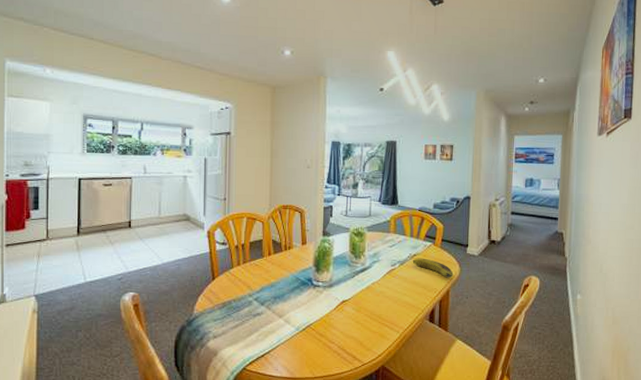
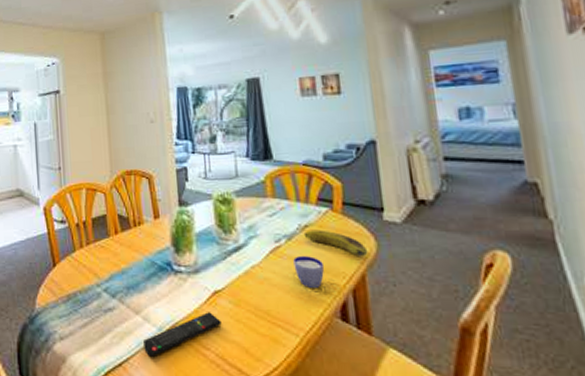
remote control: none [283,316,345,349] -> present [143,312,222,357]
cup: none [402,277,422,300] -> present [293,256,324,289]

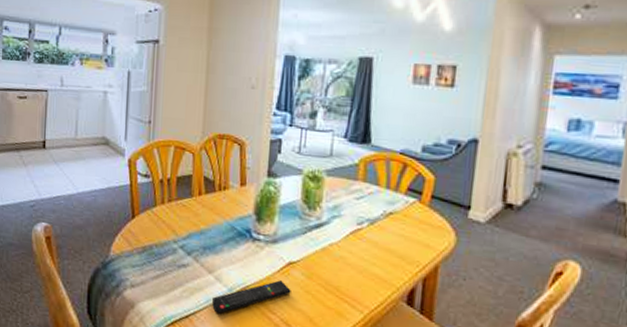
cup: present [293,256,324,289] -> none [371,240,400,273]
fruit: present [303,230,368,257] -> none [387,217,446,250]

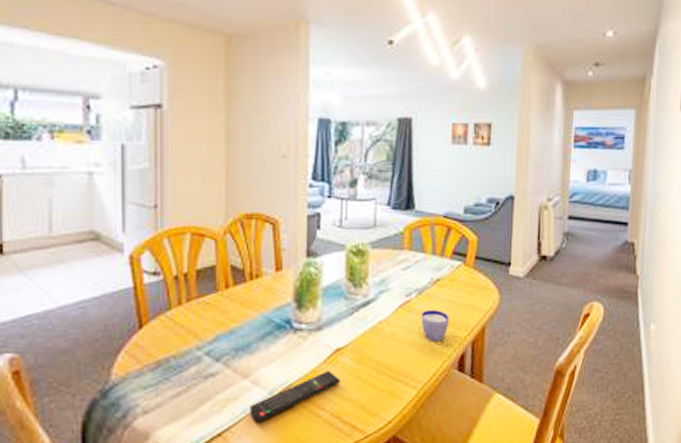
cup: none [371,240,400,273] -> present [421,310,449,343]

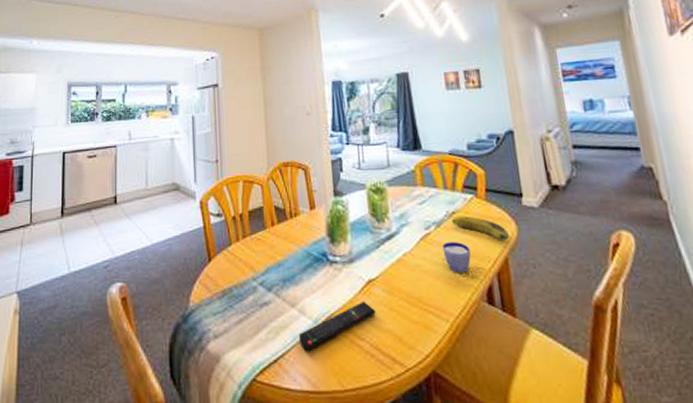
fruit: none [434,283,491,310] -> present [451,216,510,241]

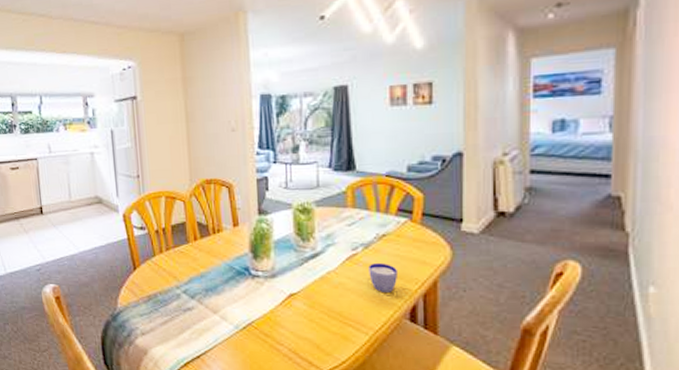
remote control: present [299,301,376,351] -> none [221,312,295,350]
fruit: present [451,216,510,241] -> none [381,239,443,265]

